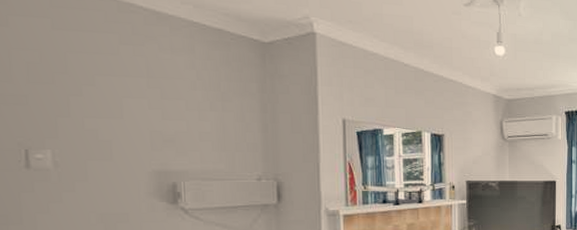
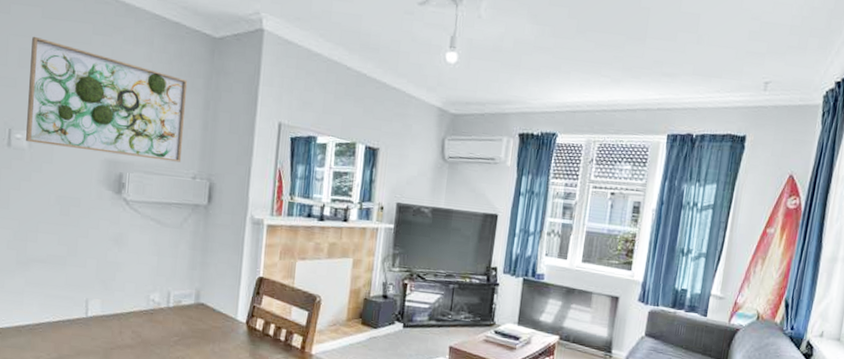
wall art: none [42,49,243,166] -> present [25,36,188,162]

